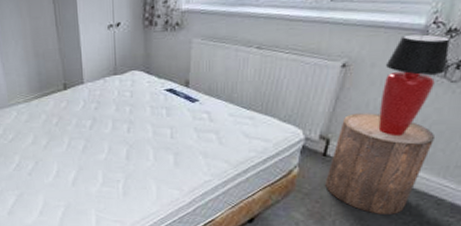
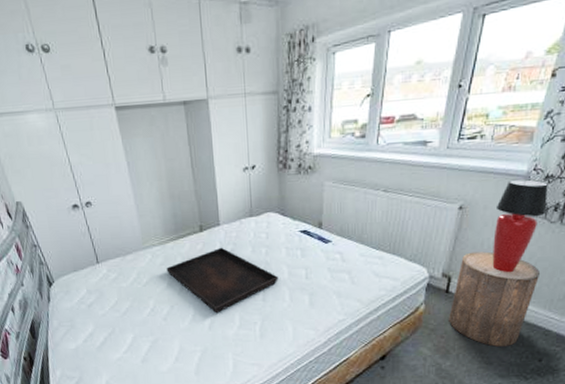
serving tray: none [31,105,143,170] -> present [166,247,279,314]

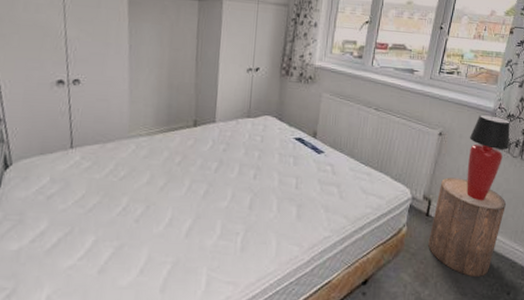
serving tray: present [166,247,279,314] -> none [149,145,268,219]

